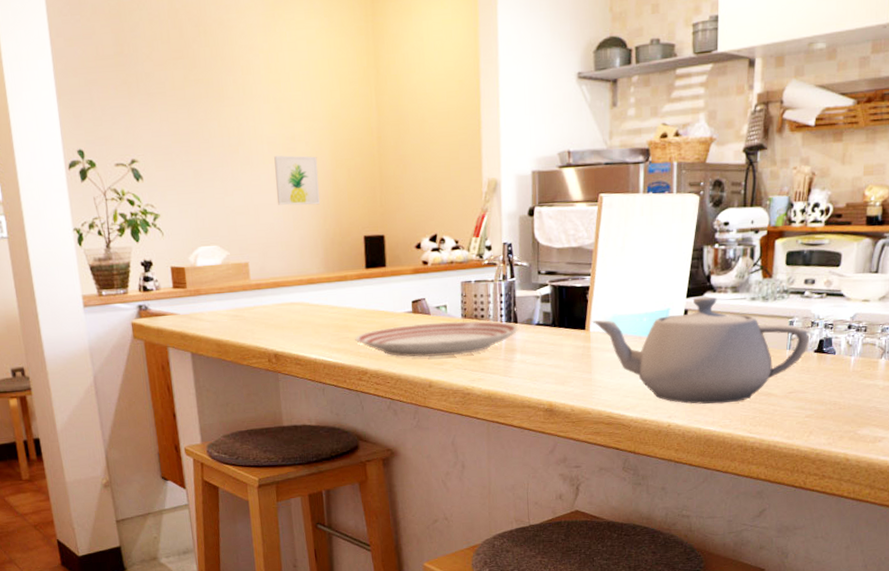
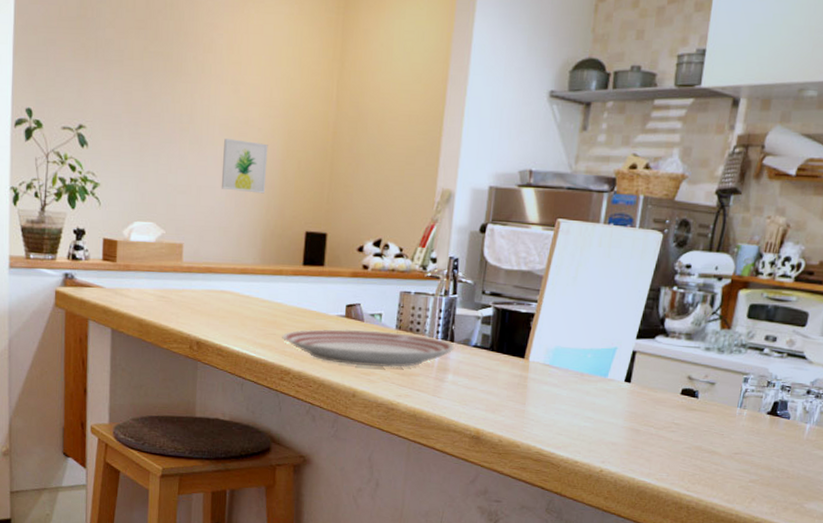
teapot: present [592,296,810,405] -> none [533,340,764,456]

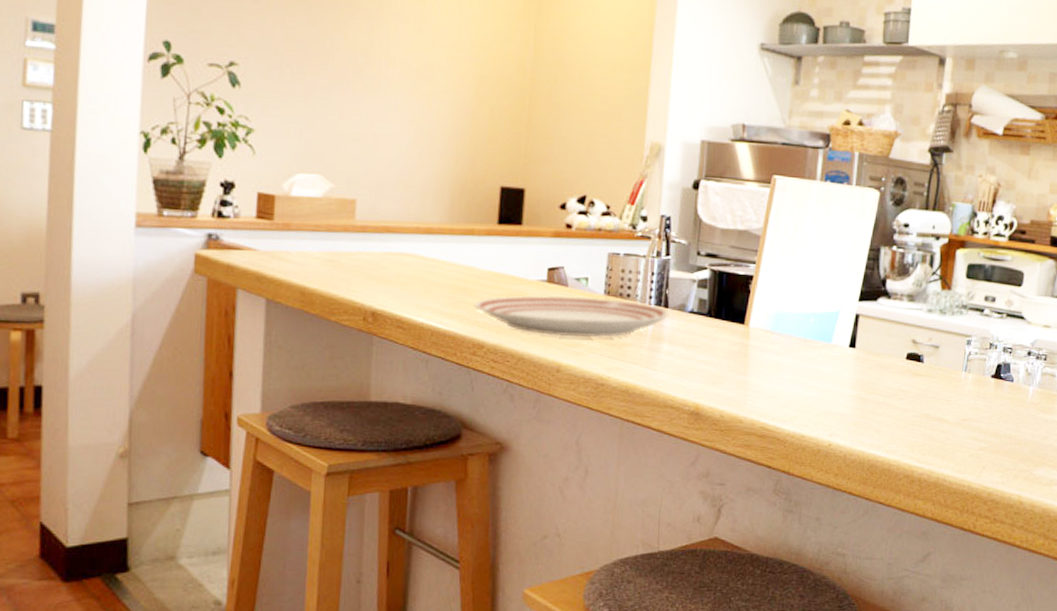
wall art: present [221,139,268,194] -> none [402,82,457,144]

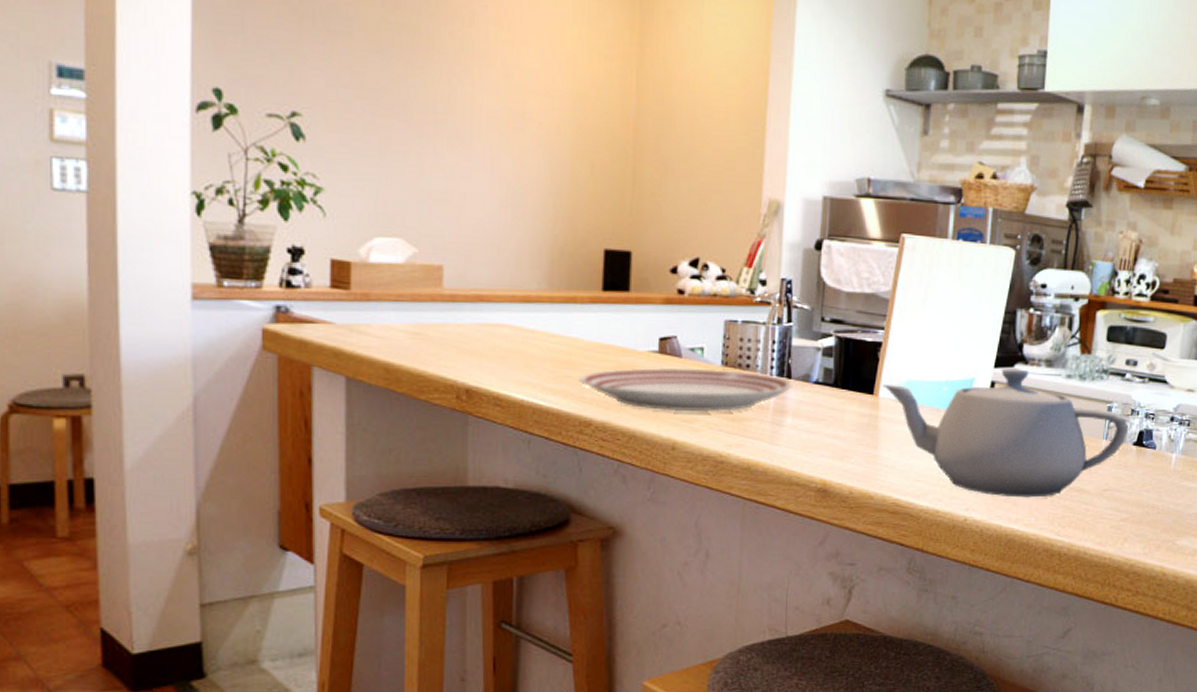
teapot: none [753,302,987,426] -> present [882,368,1129,498]

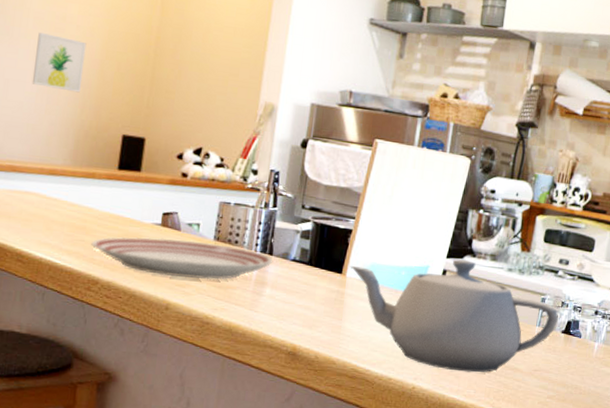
wall art: none [492,134,552,203] -> present [32,33,87,93]

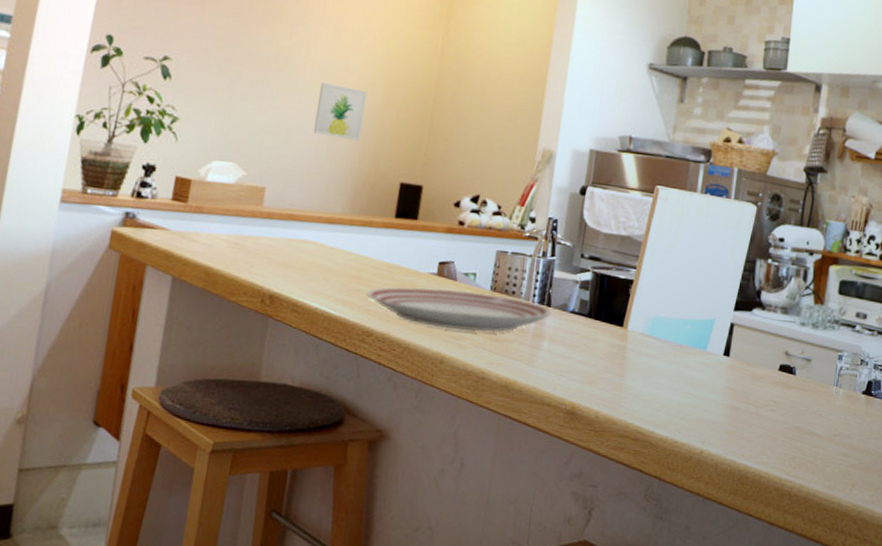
teapot: present [350,259,559,373] -> none [632,312,858,437]

